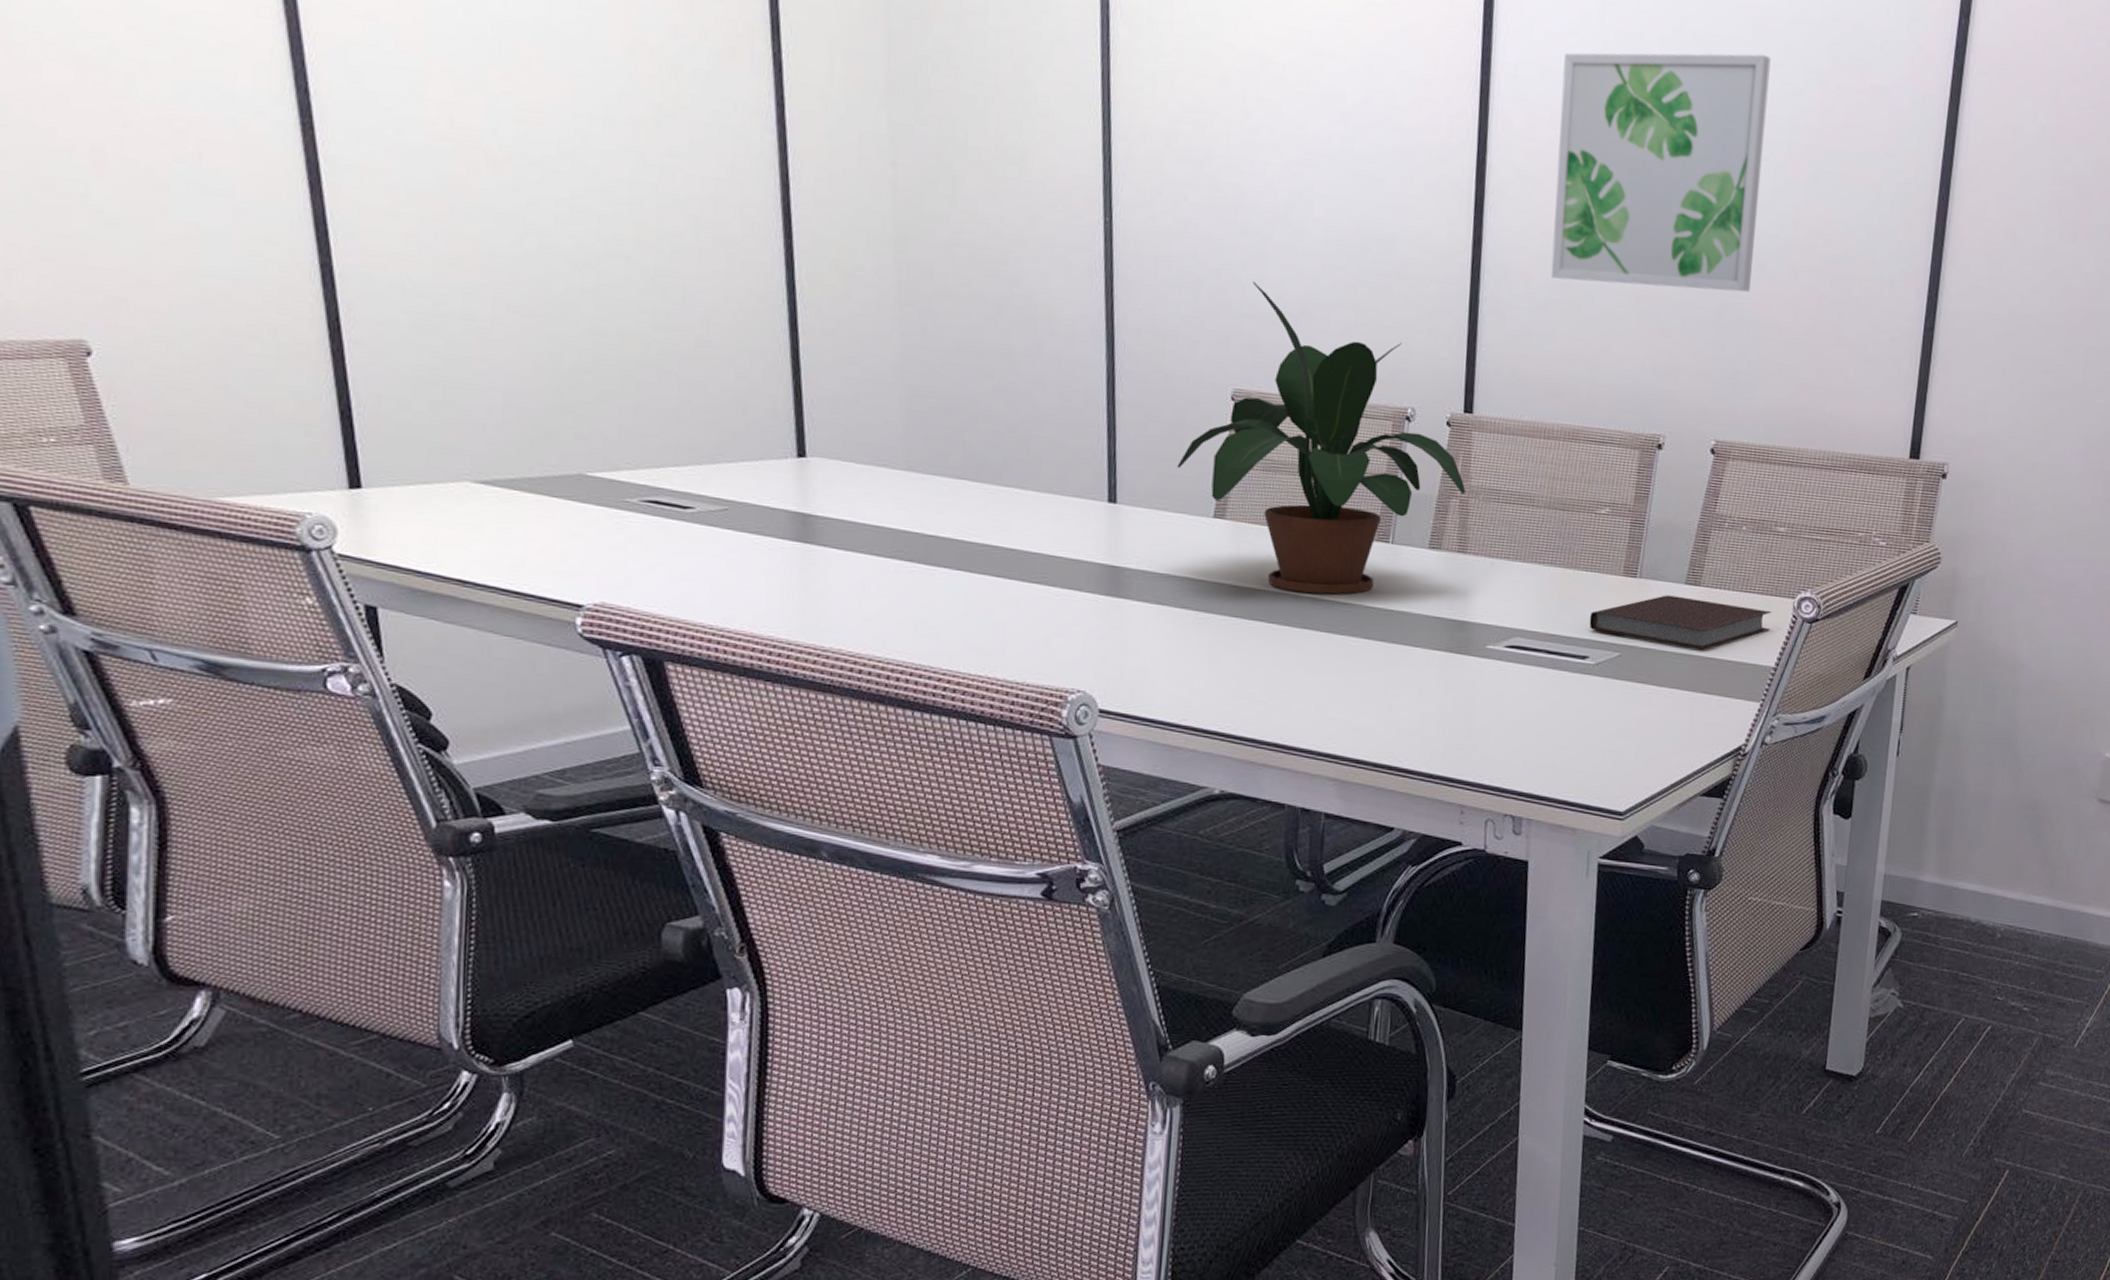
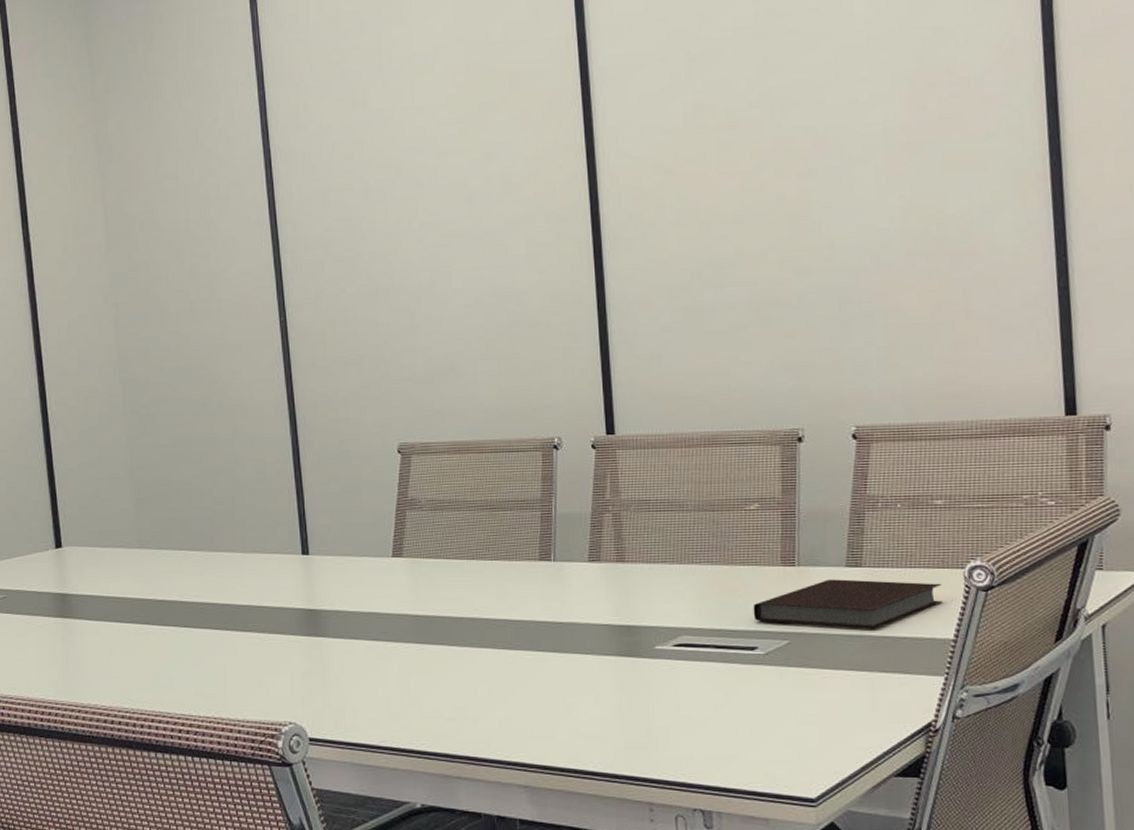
potted plant: present [1177,282,1466,594] -> none [357,350,618,614]
wall art: present [1550,52,1771,292] -> none [659,72,868,303]

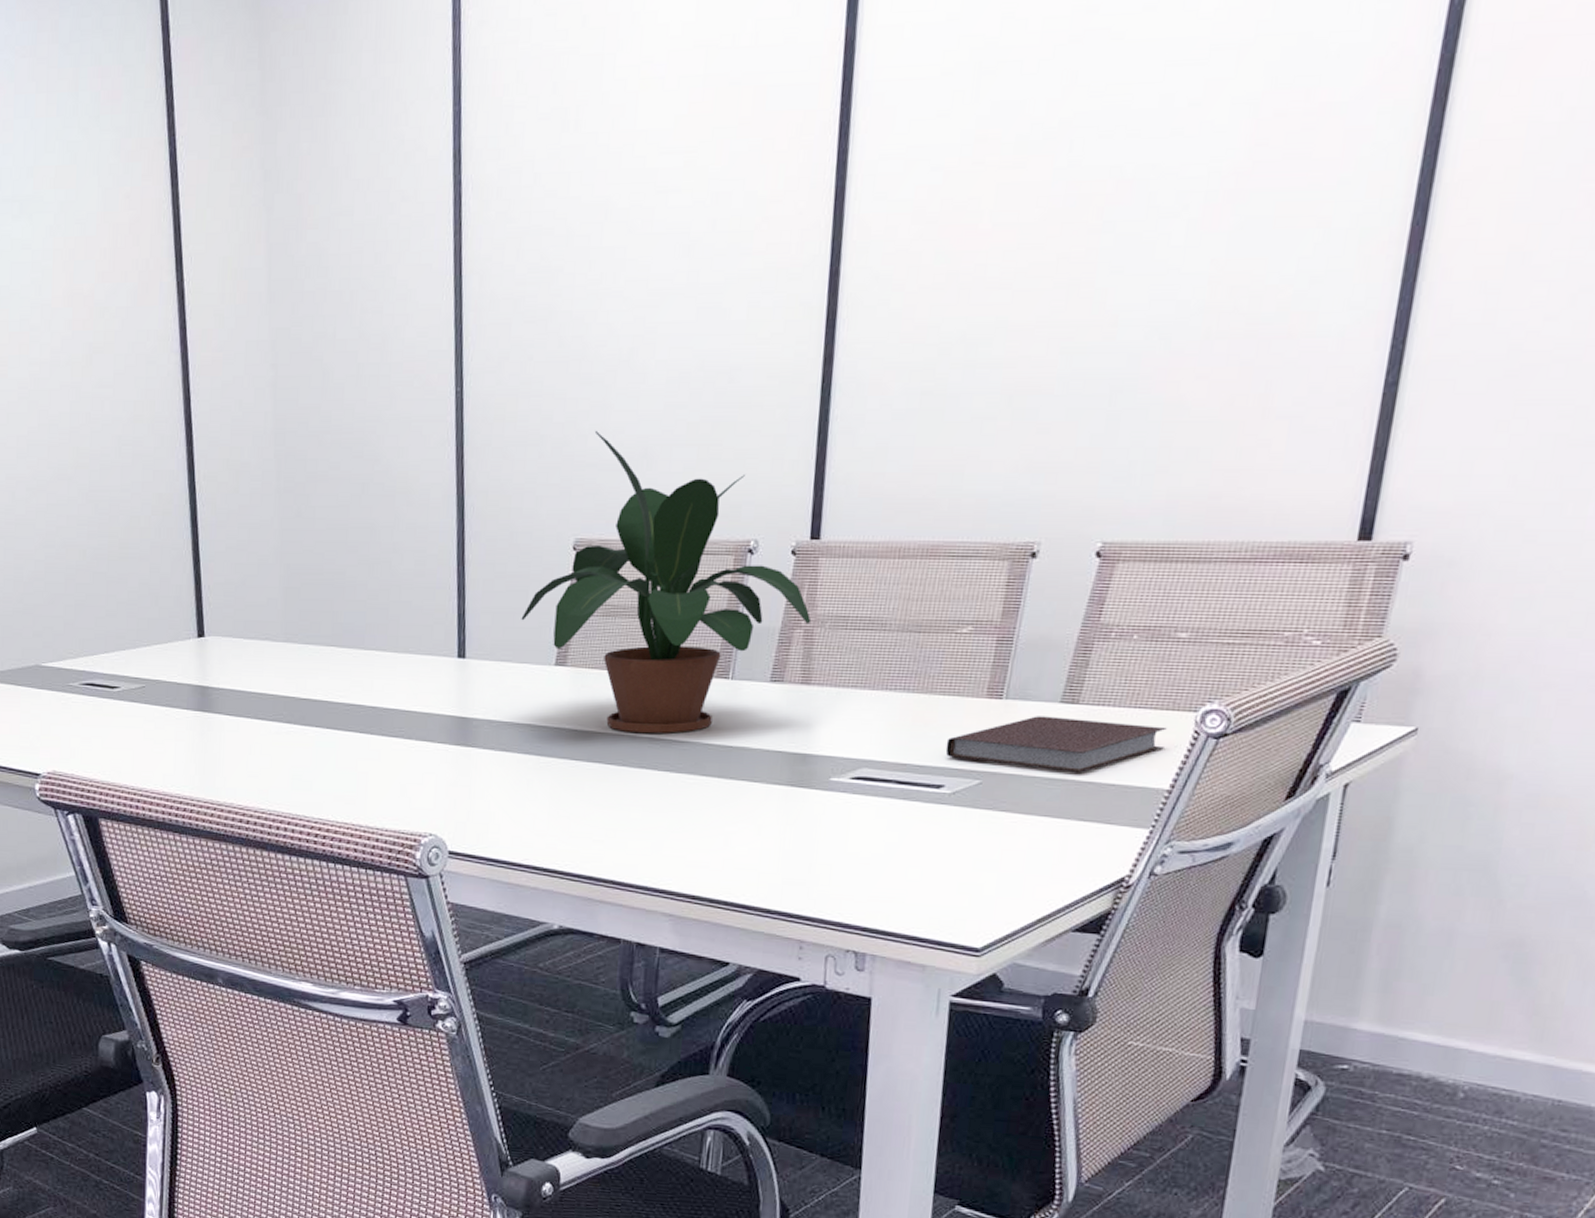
potted plant: none [357,350,618,614] -> present [521,431,812,733]

